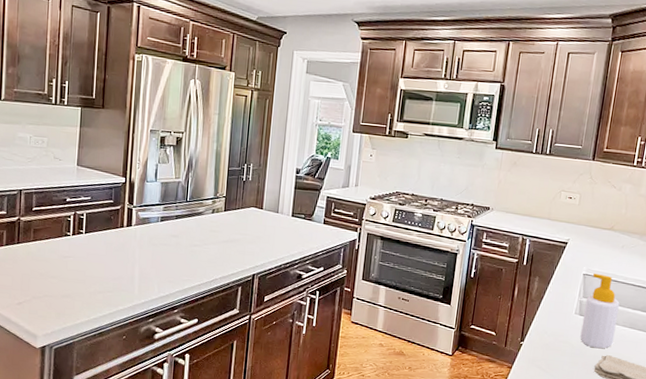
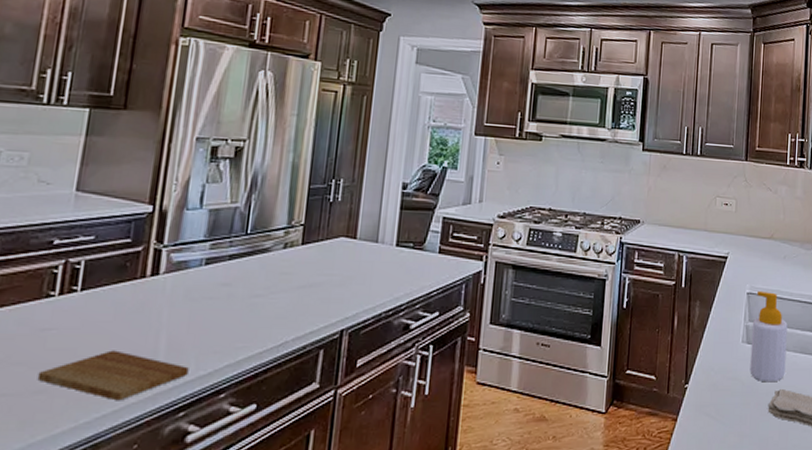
cutting board: none [64,274,154,307] -> present [37,350,189,401]

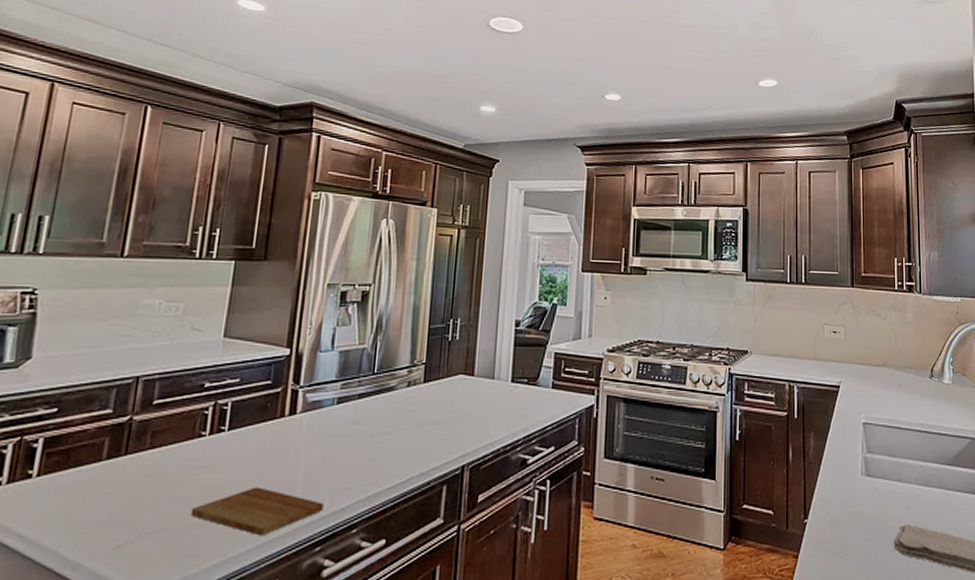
soap bottle: present [750,290,788,383] -> none [870,420,910,517]

